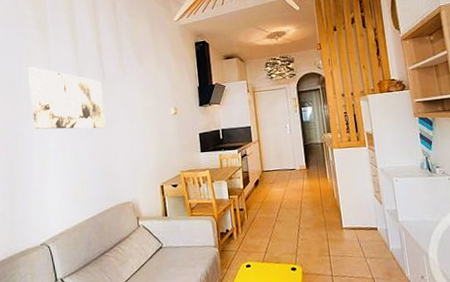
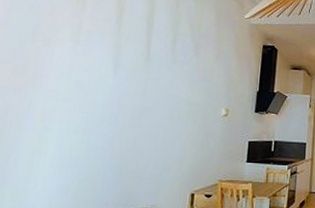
wall art: present [28,67,106,130] -> none [37,27,143,117]

